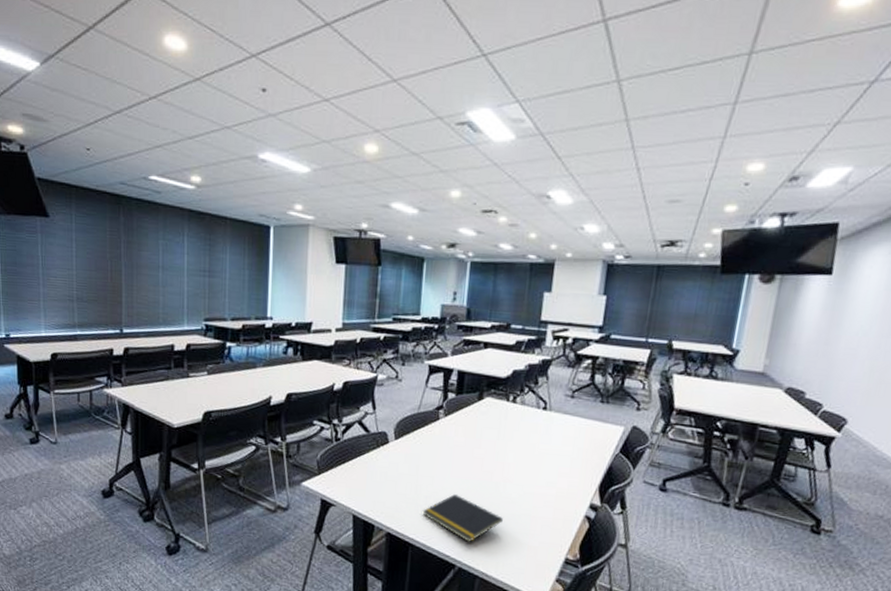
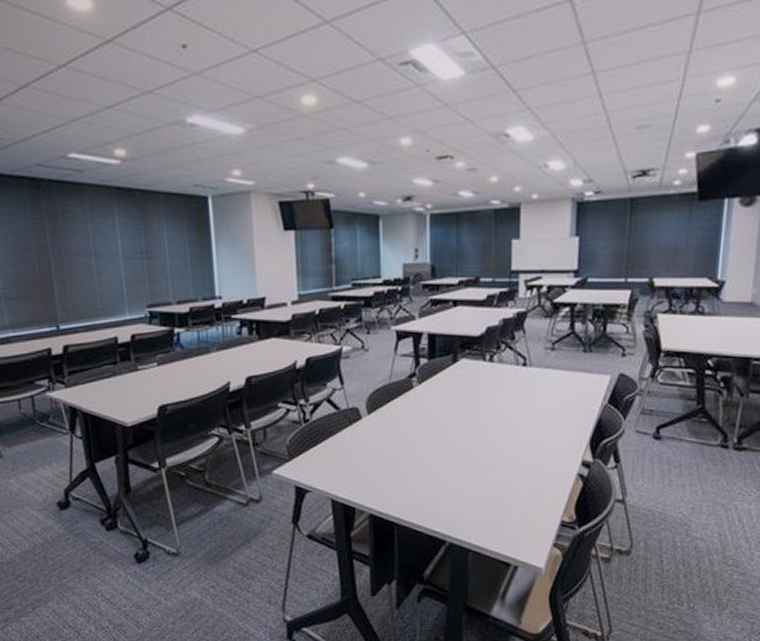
notepad: present [422,494,503,543] -> none [405,466,491,516]

